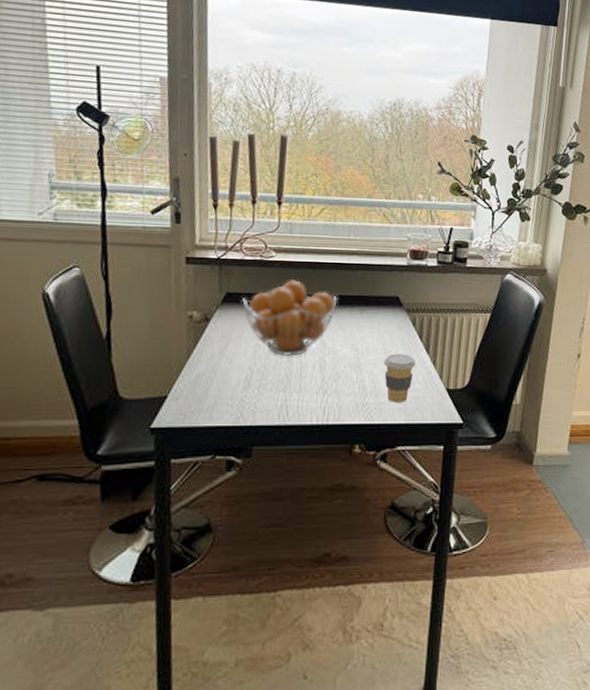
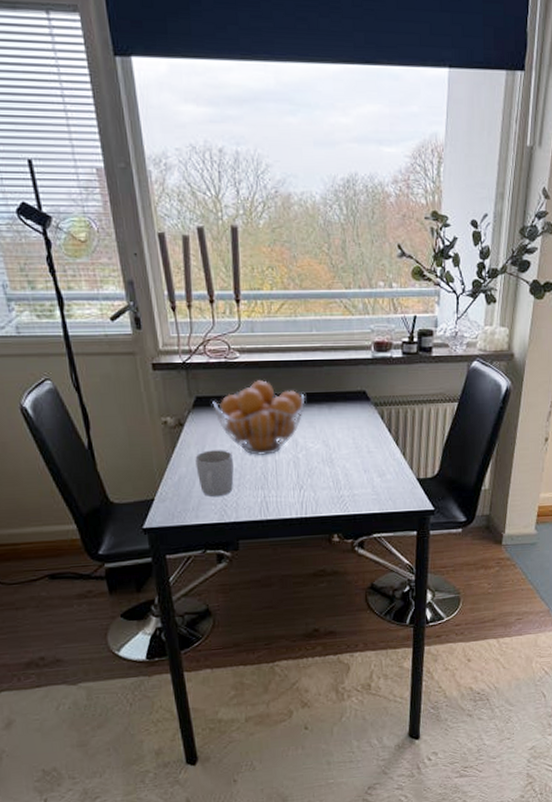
mug: none [216,348,257,397] -> present [195,450,234,496]
coffee cup: present [384,354,416,402] -> none [356,447,387,494]

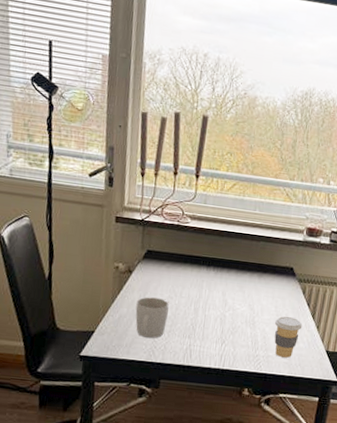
fruit basket: present [212,380,305,455] -> none [160,244,240,309]
coffee cup: none [356,447,387,494] -> present [274,316,303,358]

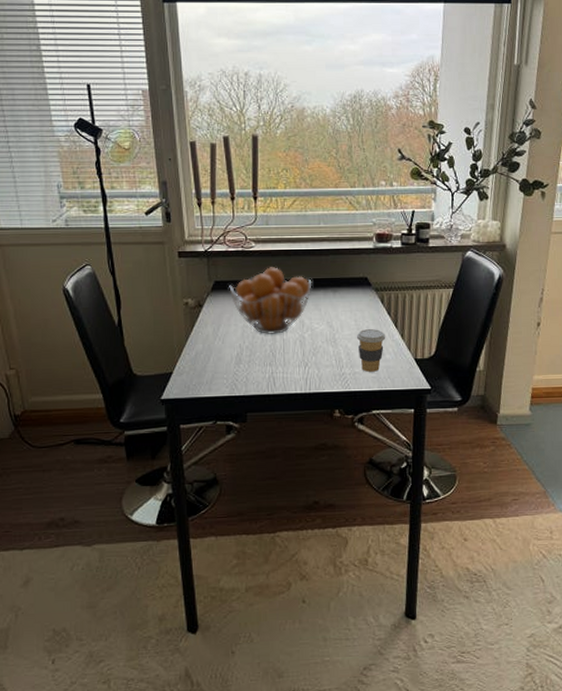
mug: present [135,297,169,338] -> none [211,329,245,371]
fruit basket: none [160,244,240,309] -> present [229,267,312,334]

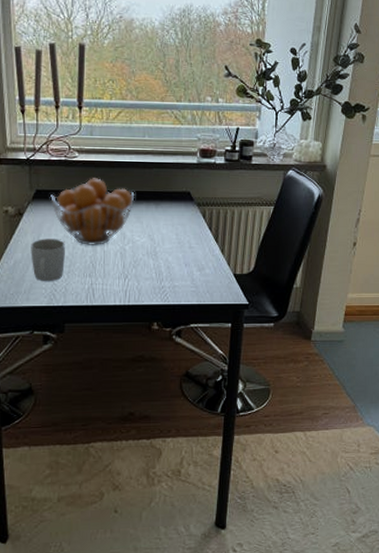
mug: none [211,329,245,371] -> present [31,239,65,281]
coffee cup: present [357,329,386,372] -> none [178,244,206,286]

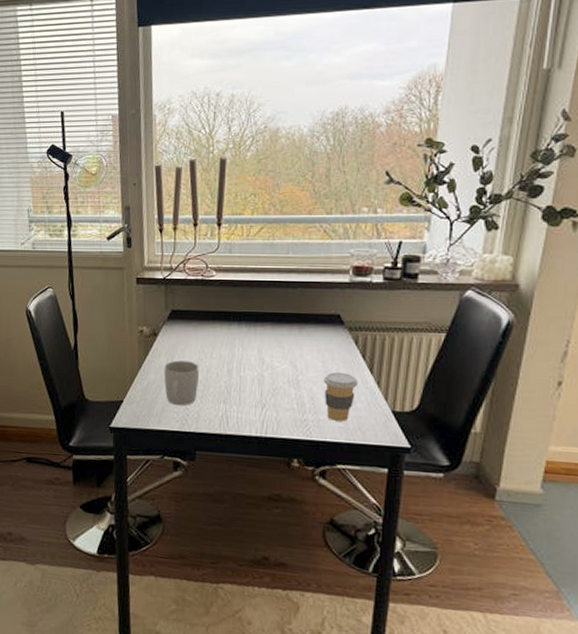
fruit basket: present [50,178,135,245] -> none [186,298,276,370]
coffee cup: none [178,244,206,286] -> present [324,372,359,421]

